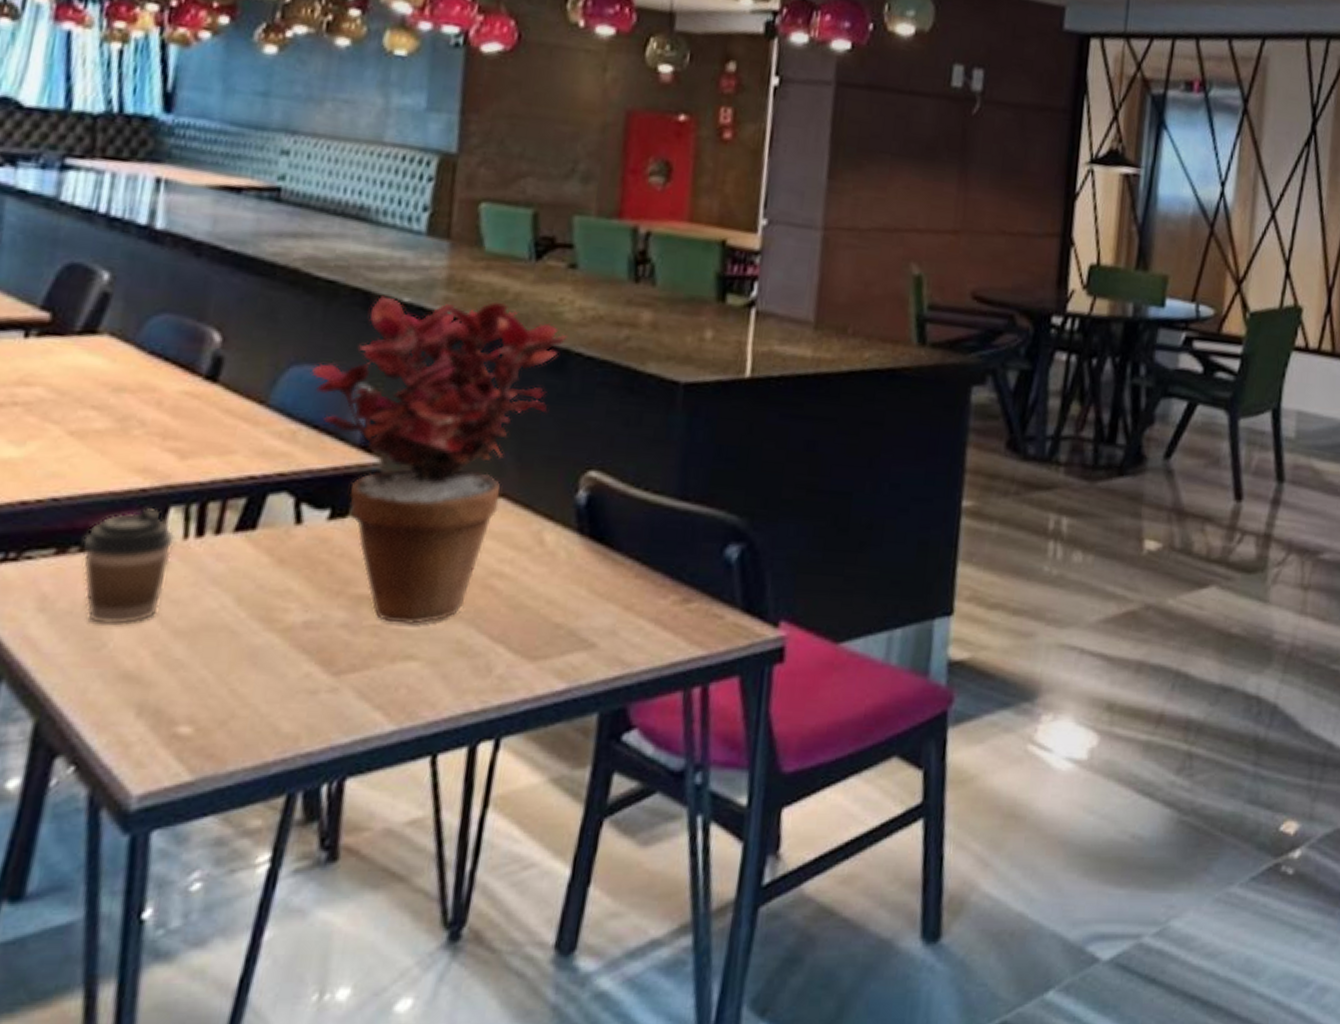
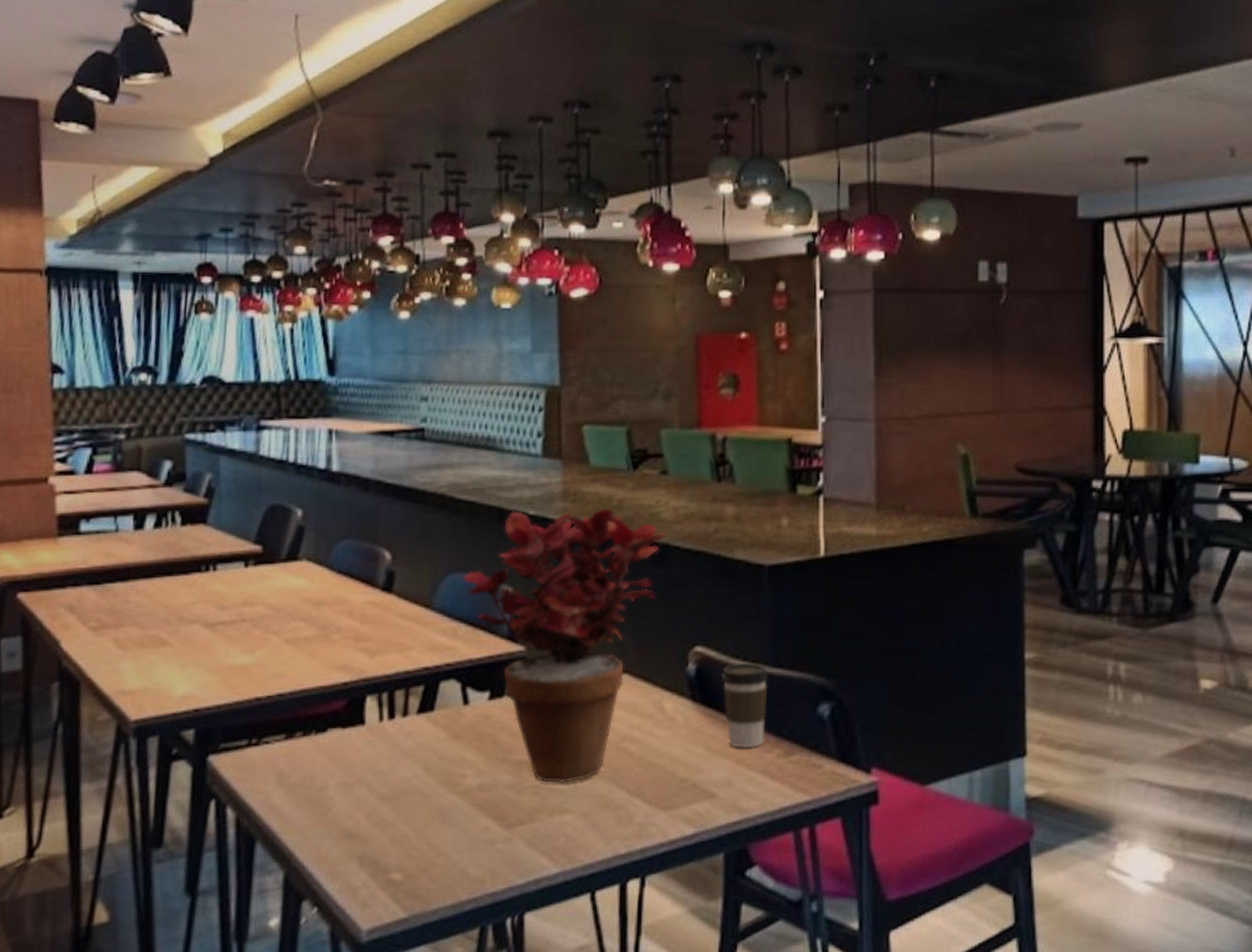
coffee cup: present [81,507,176,626] -> none [304,697,373,794]
coffee cup: none [615,493,672,593] -> present [720,663,769,749]

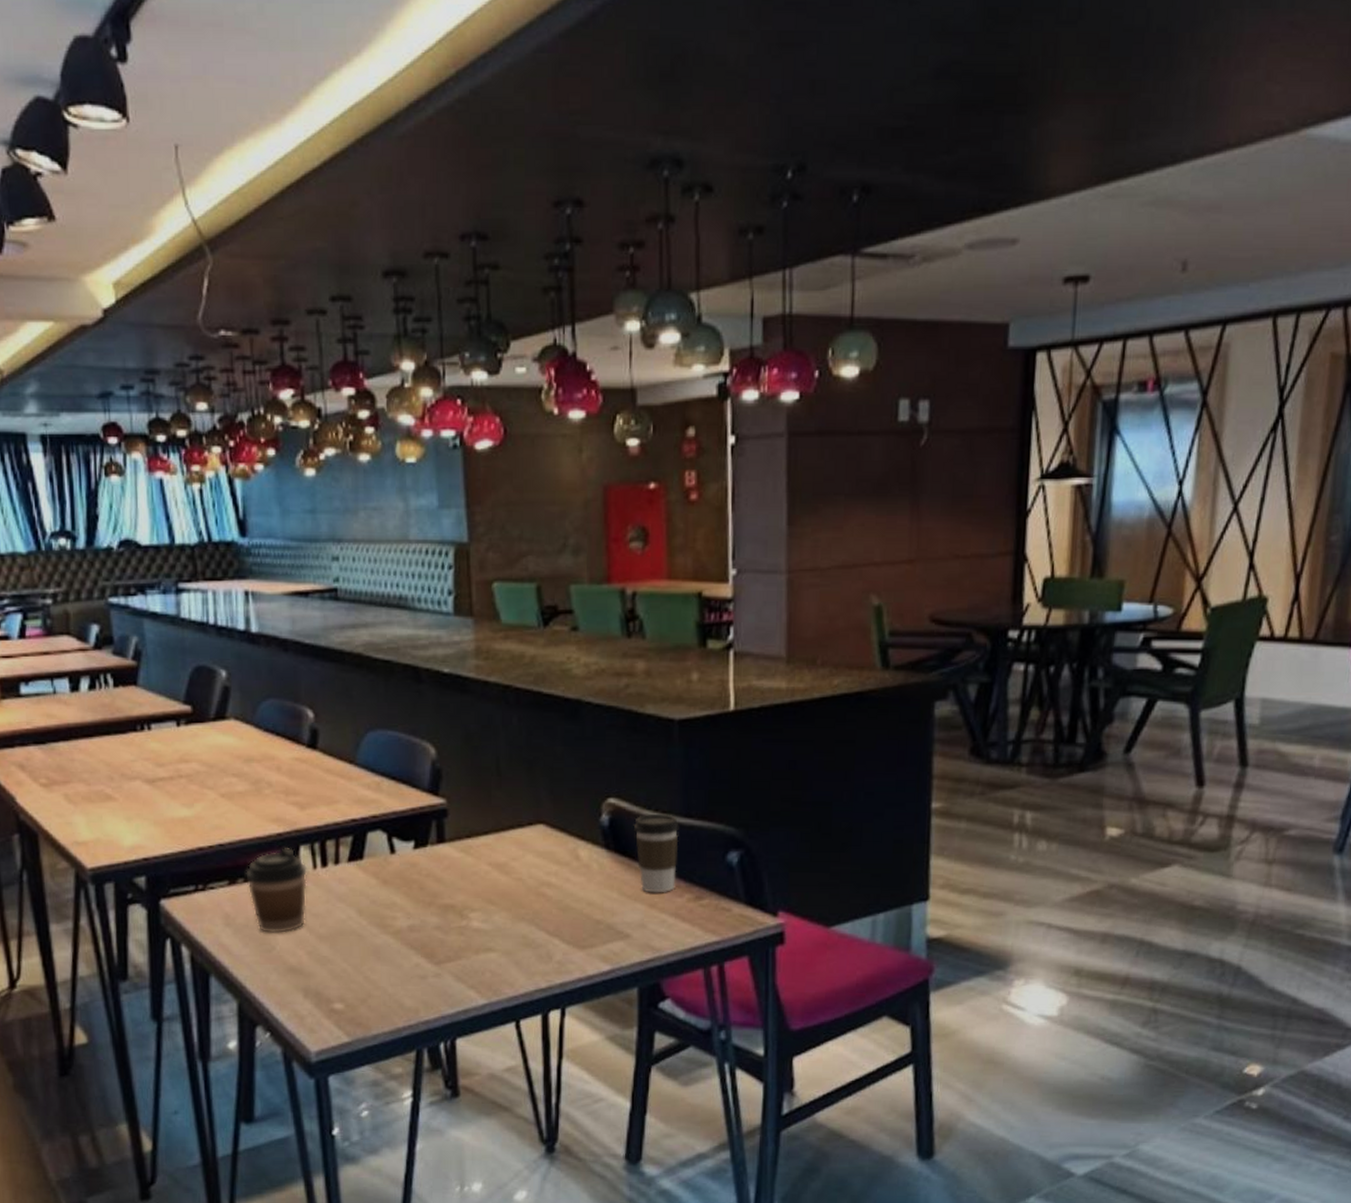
coffee cup: none [304,697,373,794] -> present [244,847,308,934]
potted plant: present [464,508,666,783] -> none [384,665,578,925]

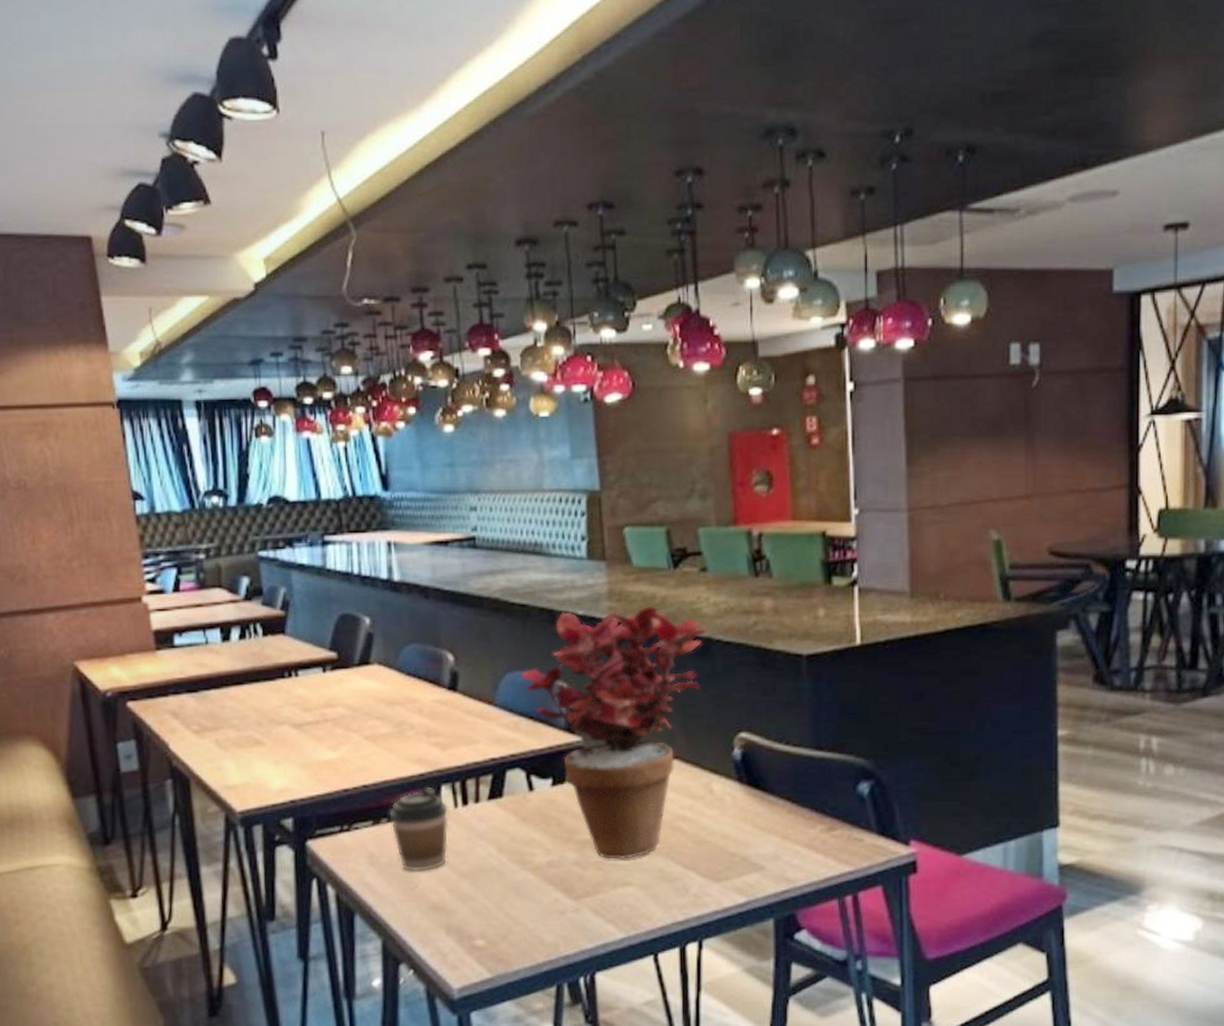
potted plant: none [384,665,578,925] -> present [521,606,708,859]
coffee cup: present [633,813,679,893] -> none [765,746,810,825]

